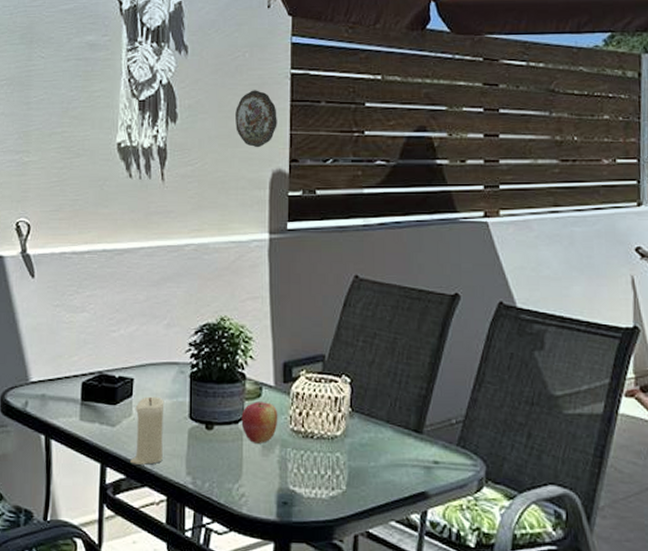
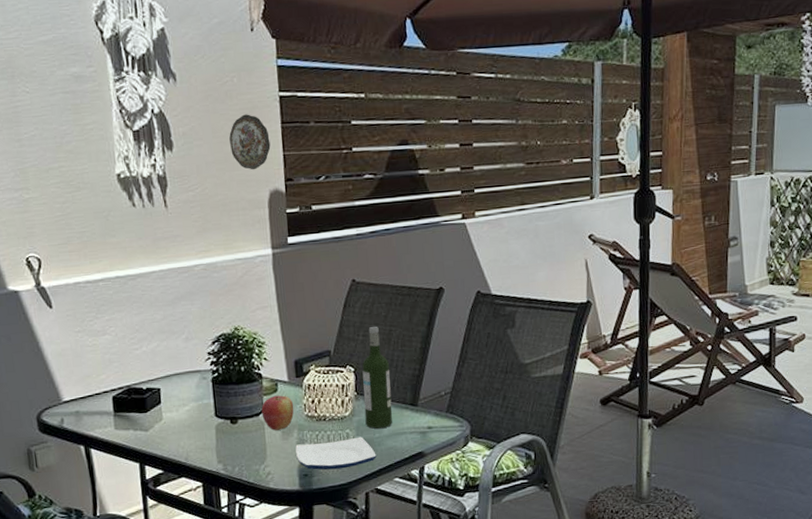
candle: present [130,396,164,465] -> none [164,401,195,460]
plate: none [276,463,370,501] -> present [295,436,377,470]
wine bottle: none [359,331,392,456] -> present [362,326,393,429]

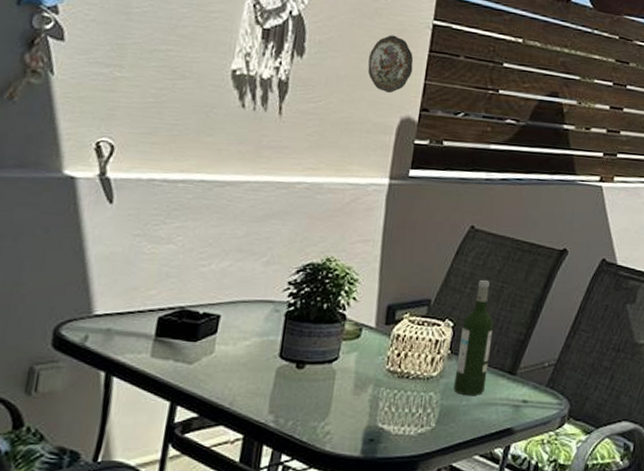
apple: present [261,395,294,431] -> none [335,342,376,383]
plate: present [295,436,377,470] -> none [365,402,459,438]

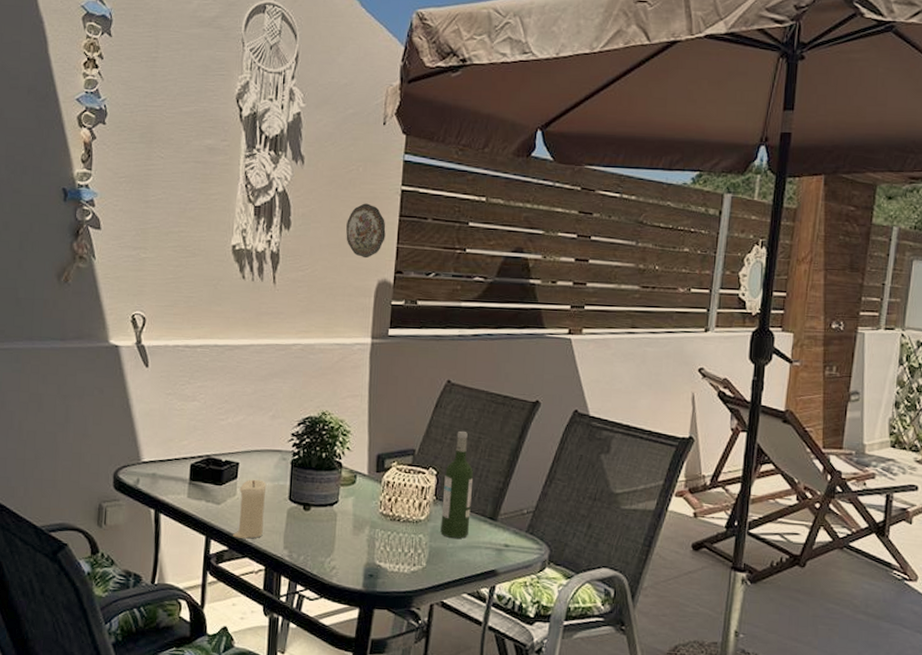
candle: none [206,334,253,403] -> present [233,479,267,539]

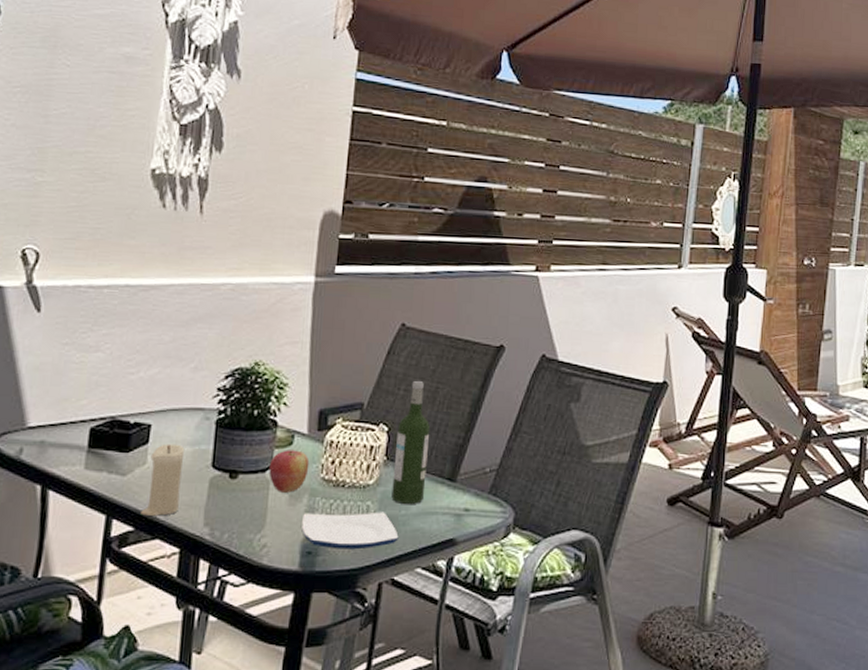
apple: none [336,488,370,524] -> present [269,450,310,493]
decorative plate: present [346,203,386,259] -> none [287,124,334,186]
plate: none [364,542,447,575] -> present [301,512,399,550]

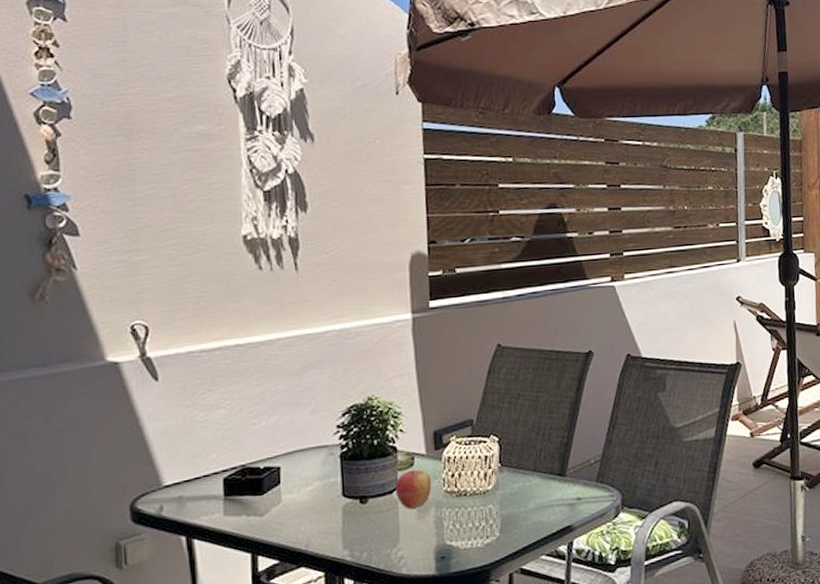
candle: present [141,444,185,516] -> none [283,480,317,548]
plate: present [301,512,399,550] -> none [432,512,522,551]
wine bottle: present [391,380,431,504] -> none [506,392,539,503]

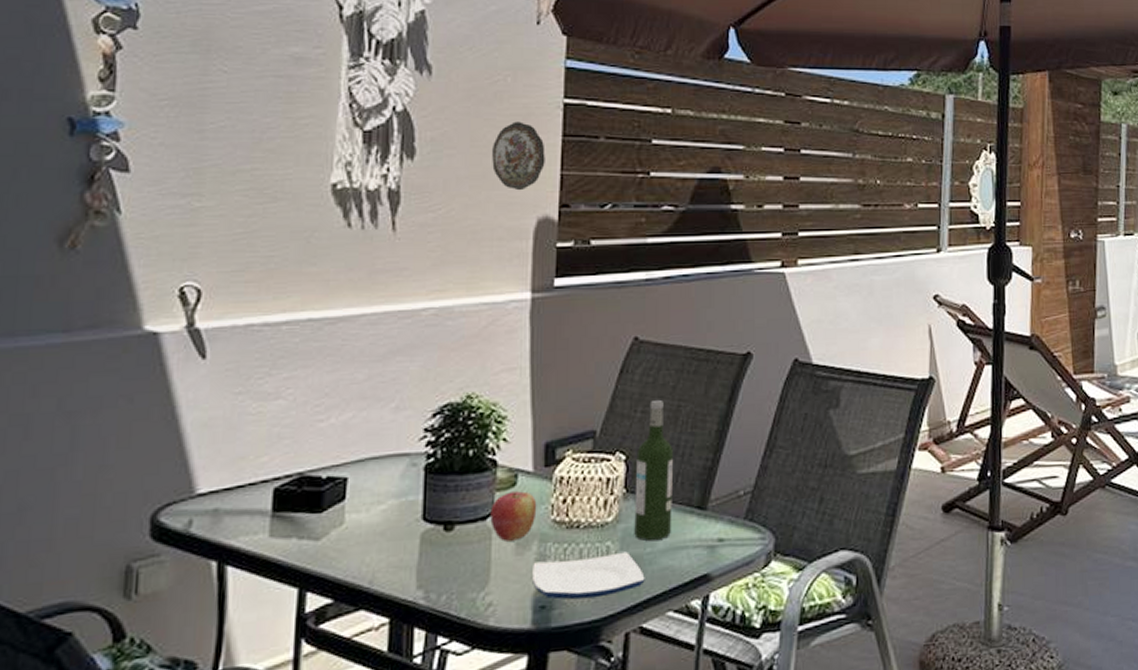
decorative plate: none [369,176,414,233] -> present [492,121,545,191]
plate: none [432,512,522,551] -> present [532,551,645,600]
wine bottle: none [506,392,539,503] -> present [634,399,674,541]

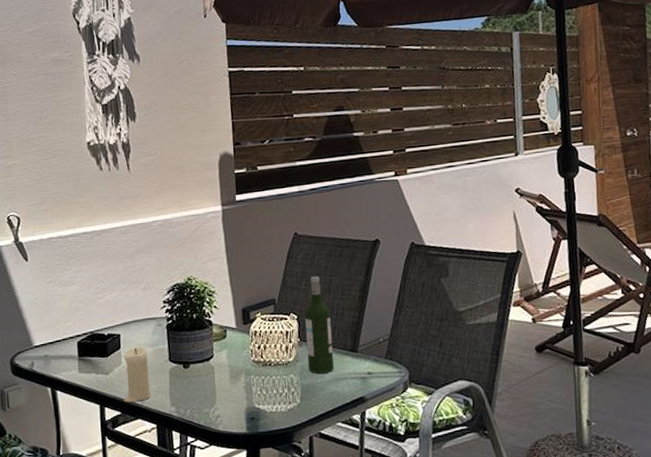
candle: none [340,497,389,584] -> present [123,346,150,402]
apple: present [490,491,537,542] -> none [211,341,242,375]
decorative plate: present [492,121,545,191] -> none [185,87,221,136]
plate: present [532,551,645,600] -> none [243,381,320,414]

